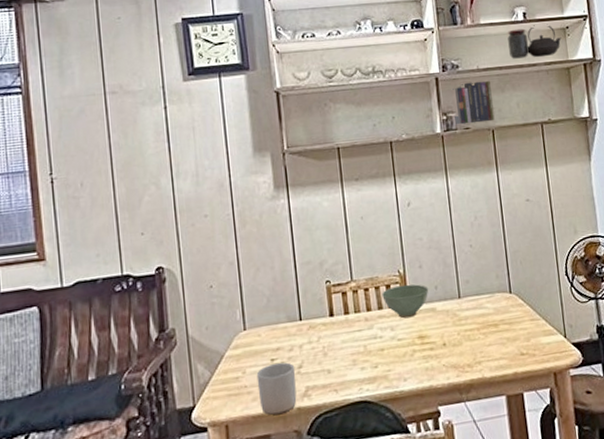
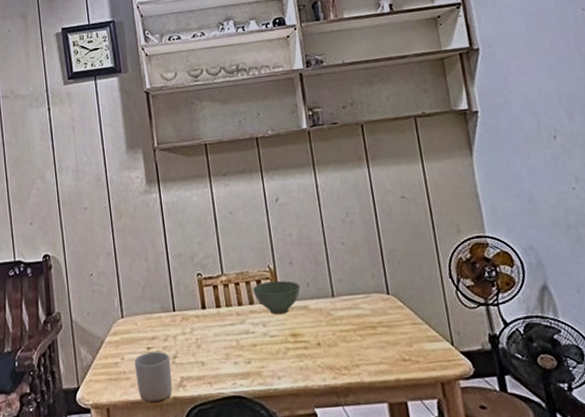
books: present [452,80,495,125] -> none [317,74,363,121]
jar: present [507,28,529,59] -> none [373,20,398,52]
teapot: present [527,24,562,58] -> none [395,14,433,50]

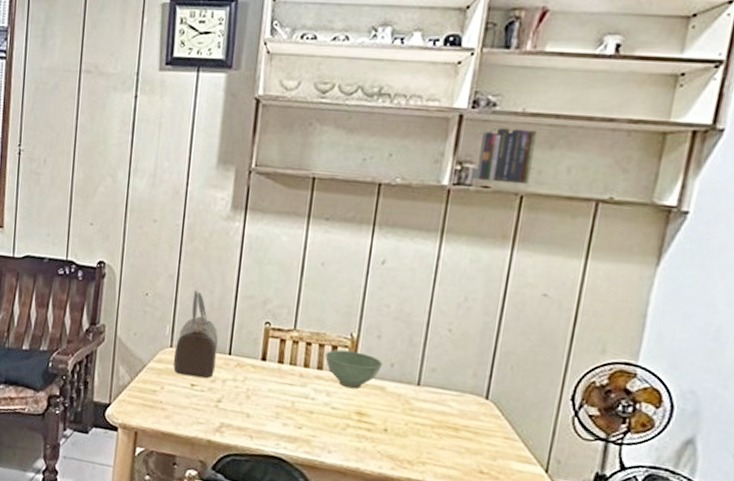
handbag: none [126,261,165,342] -> present [173,290,218,379]
mug: present [134,351,173,402] -> none [171,388,214,441]
books: none [317,74,363,121] -> present [471,127,537,185]

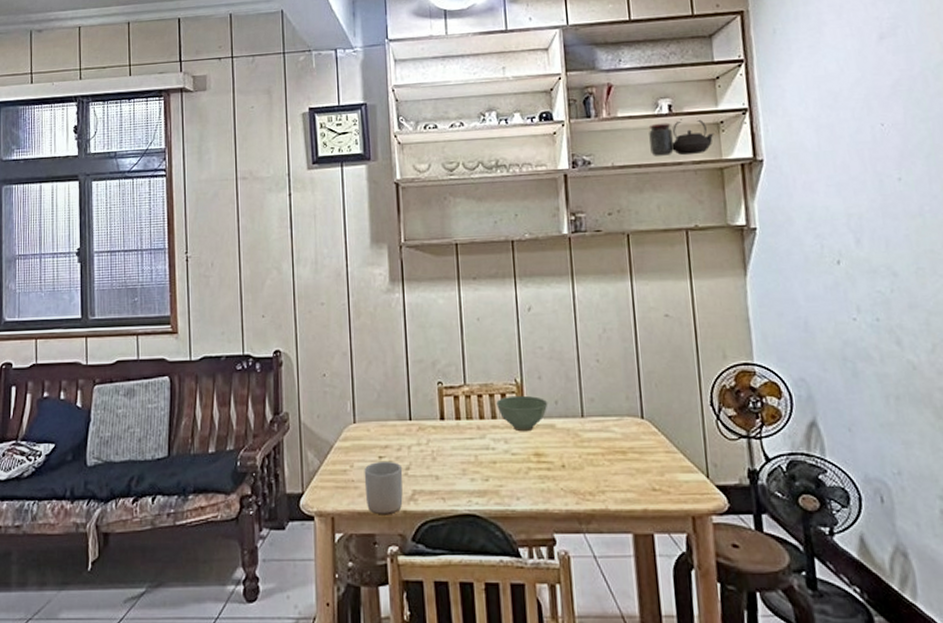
mug: none [171,388,214,441] -> present [364,460,403,514]
handbag: present [173,290,218,379] -> none [359,363,399,449]
books: present [471,127,537,185] -> none [583,179,631,227]
jar: none [576,66,614,108] -> present [648,122,674,156]
teapot: none [606,64,668,112] -> present [672,118,714,156]

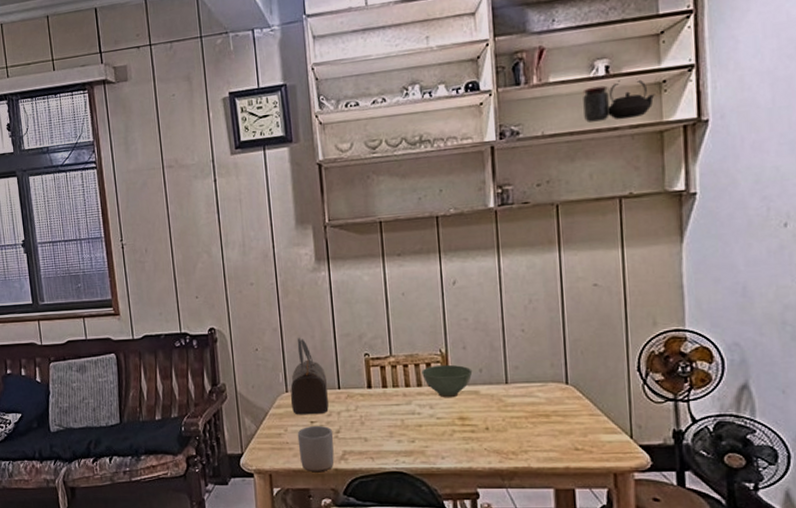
handbag: none [359,363,399,449] -> present [290,338,329,415]

